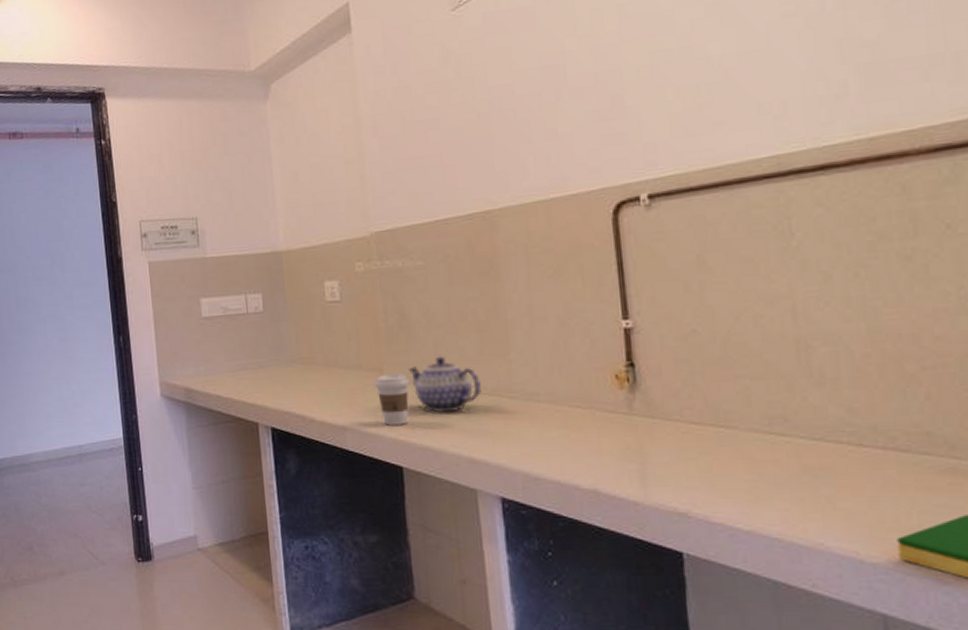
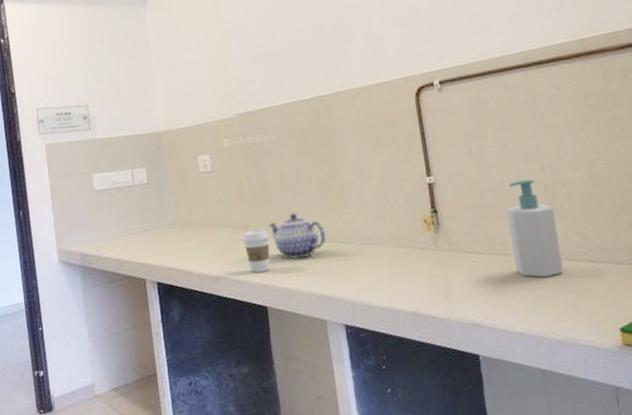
soap bottle: none [736,329,817,462] -> present [506,179,564,278]

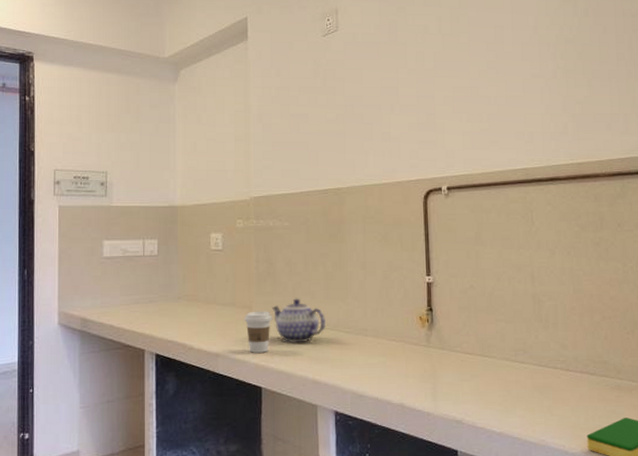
soap bottle: present [506,179,564,278] -> none [496,287,543,382]

